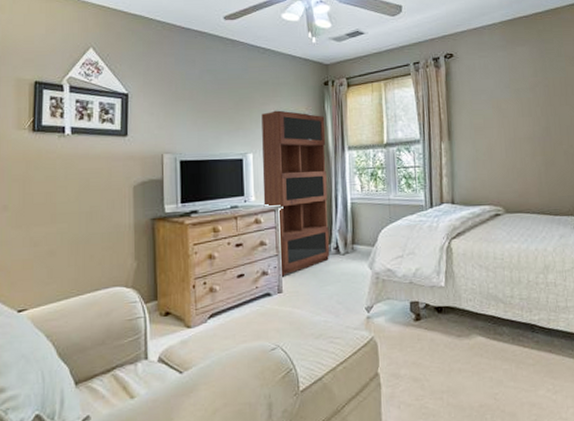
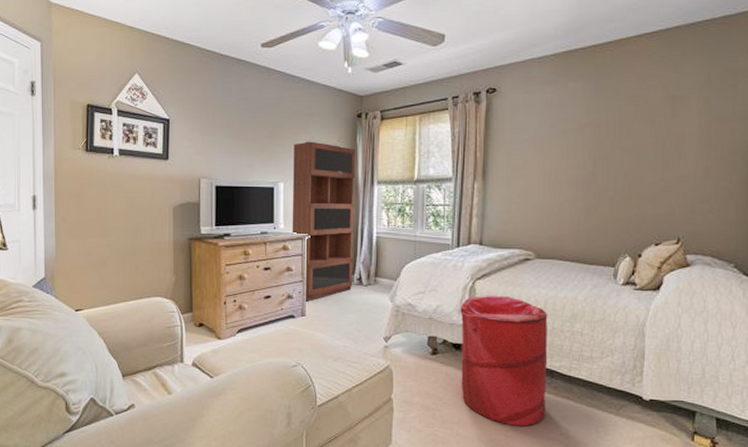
laundry hamper: none [439,252,532,388] -> present [460,295,548,427]

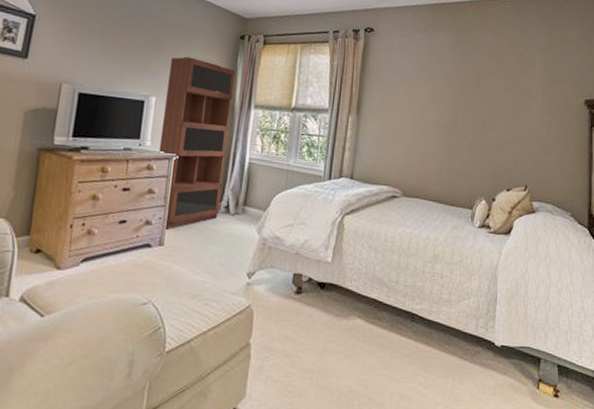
laundry hamper: present [460,295,548,427] -> none [323,231,411,375]

